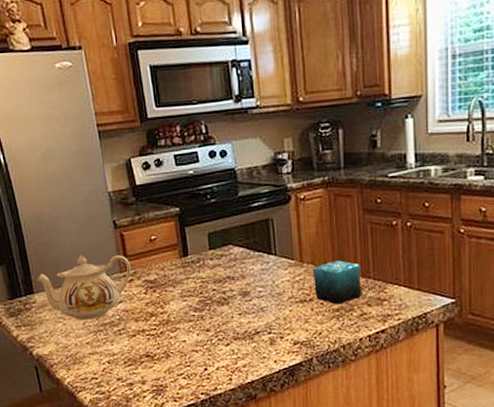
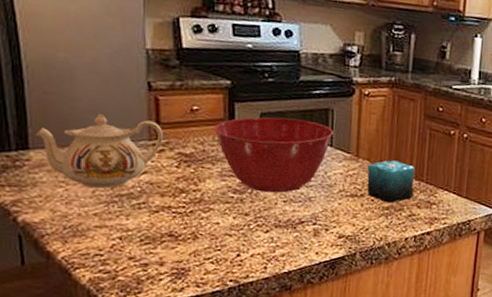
mixing bowl: none [170,233,276,308] -> present [213,117,333,193]

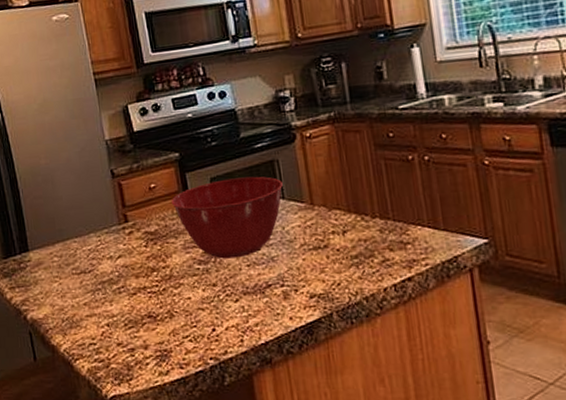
teapot: present [34,113,163,189] -> none [31,206,130,279]
candle: present [366,160,416,203] -> none [324,201,382,251]

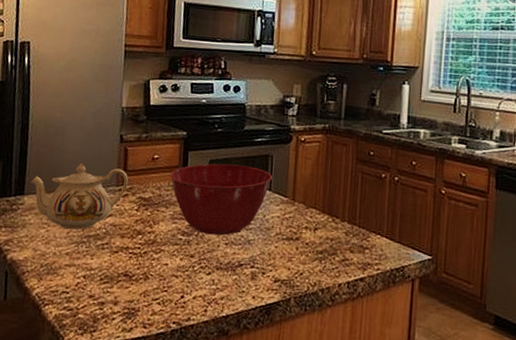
teapot: none [31,206,130,279] -> present [29,162,128,230]

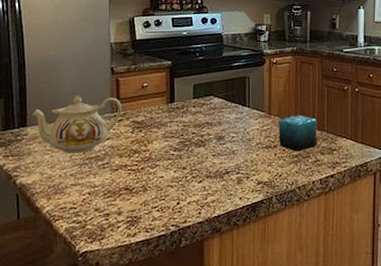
mixing bowl: present [169,163,272,236] -> none [158,87,250,149]
candle: none [301,203,348,247] -> present [278,115,318,152]

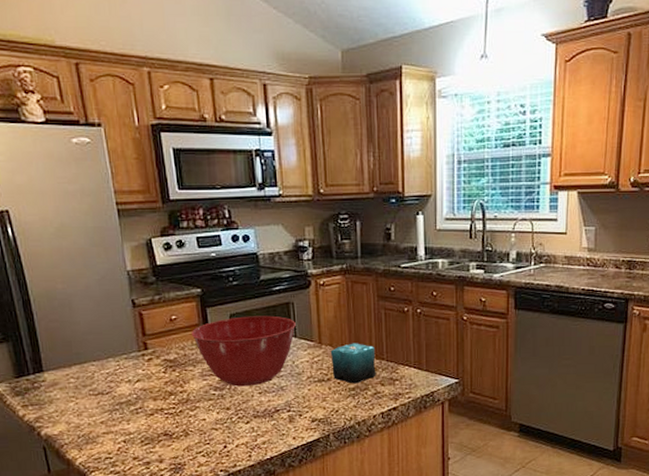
teapot: present [31,94,122,154] -> none [46,333,150,400]
mixing bowl: none [158,87,250,149] -> present [191,315,296,387]

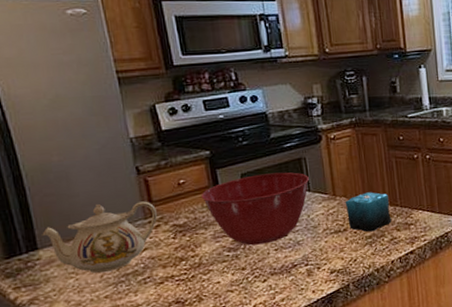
teapot: none [46,333,150,400] -> present [40,201,157,274]

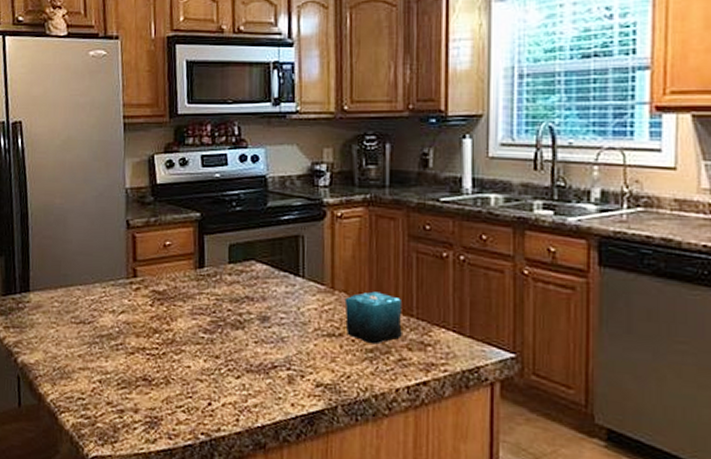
teapot: present [40,201,157,274] -> none [34,253,139,330]
mixing bowl: present [201,172,309,246] -> none [184,248,305,333]

